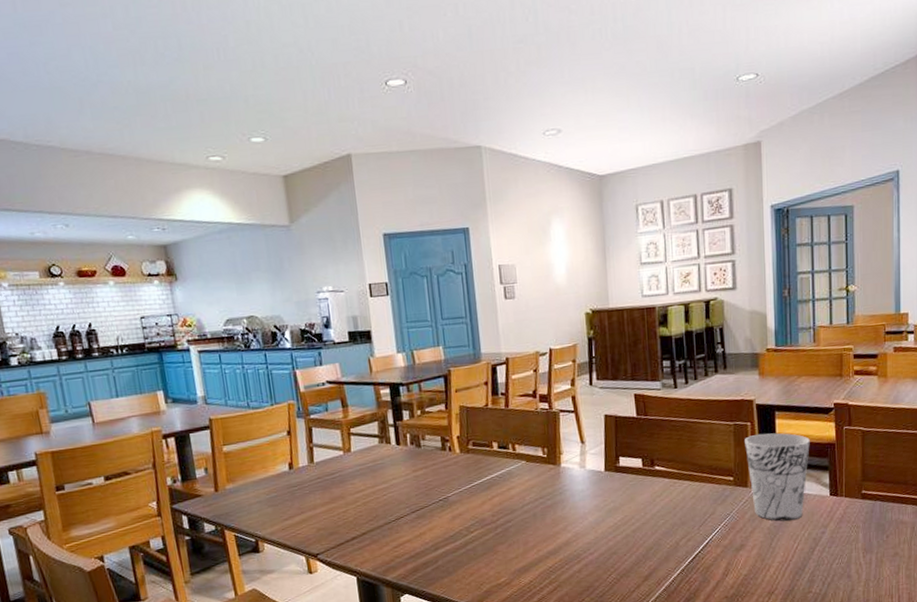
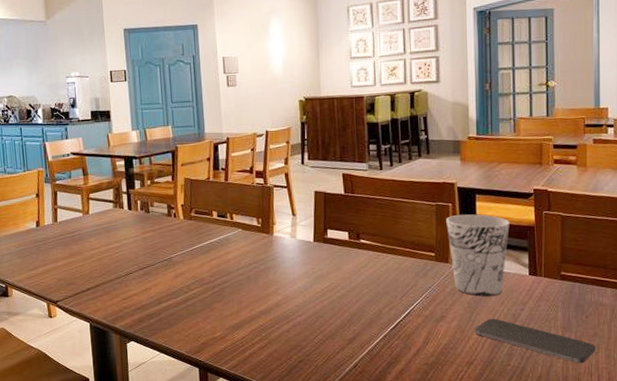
smartphone: none [775,543,896,586] -> present [475,318,596,364]

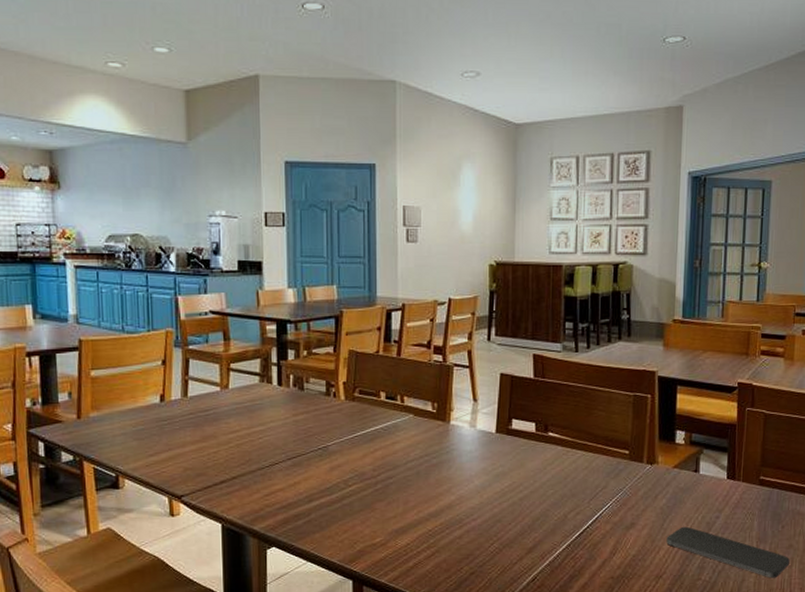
cup: present [446,214,510,297] -> none [643,408,711,502]

